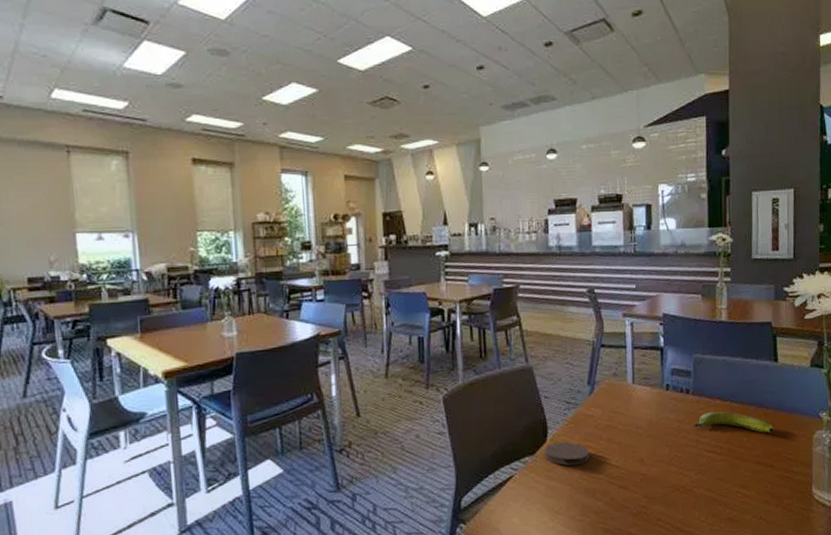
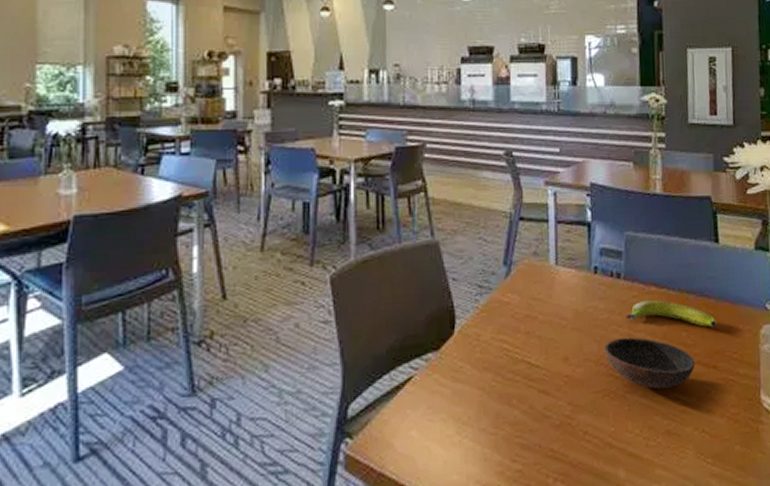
coaster: present [545,442,590,466] -> none [452,334,505,365]
bowl: none [675,442,755,484] -> present [604,337,696,389]

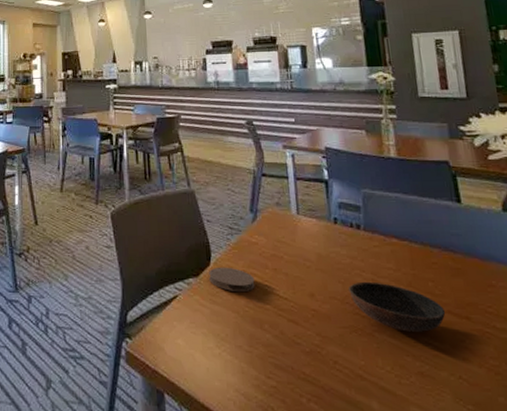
coaster: none [452,334,505,365] -> present [209,267,255,293]
banana: present [626,300,718,327] -> none [368,251,467,279]

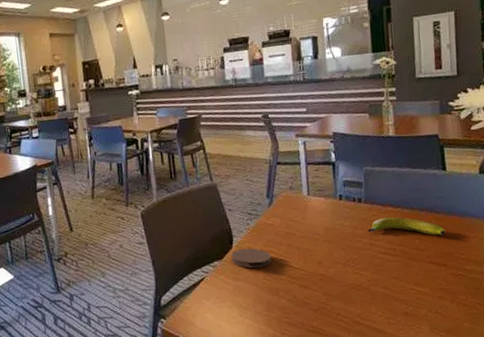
bowl: present [349,281,446,332] -> none [350,245,428,283]
banana: none [368,251,467,279] -> present [367,217,447,235]

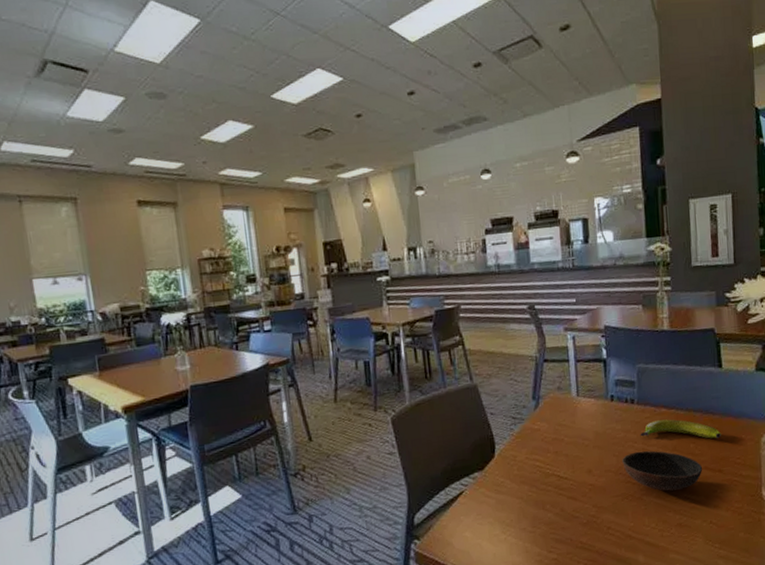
coaster: present [231,248,272,269] -> none [493,456,538,480]
bowl: none [350,245,428,283] -> present [622,450,703,491]

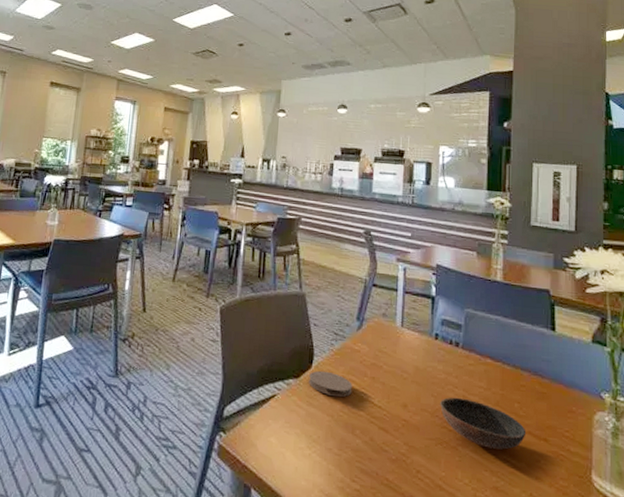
coaster: none [493,456,538,480] -> present [309,370,353,398]
banana: present [640,419,722,439] -> none [462,369,550,404]

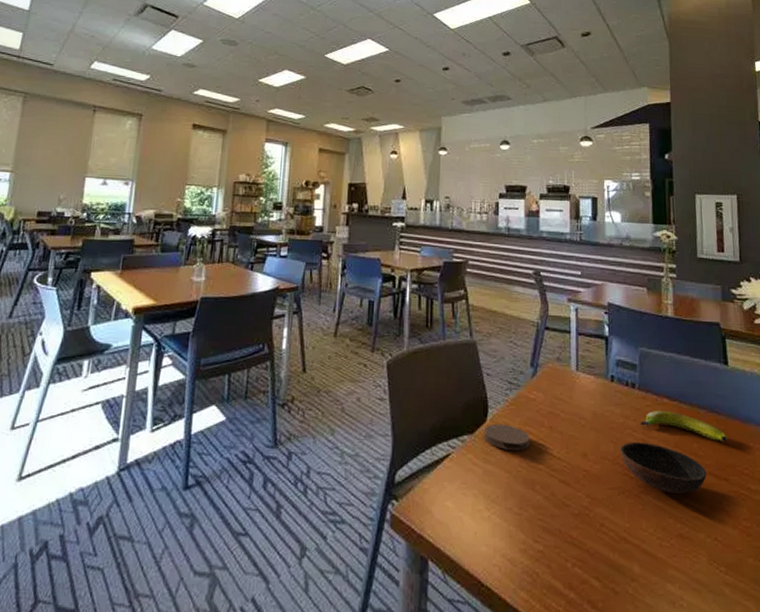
banana: none [462,369,550,404] -> present [640,411,728,441]

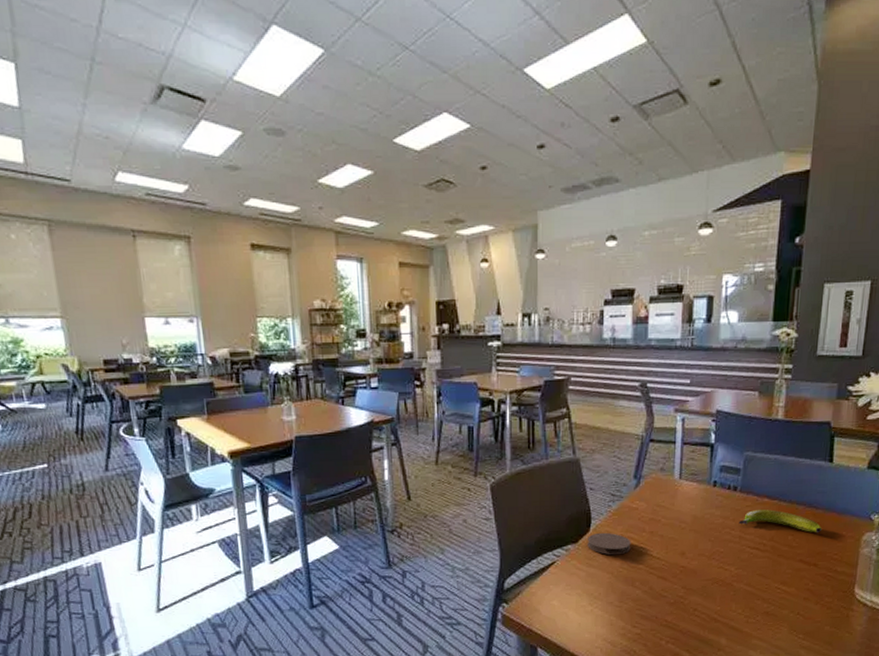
bowl: present [620,441,707,493] -> none [717,538,798,580]

